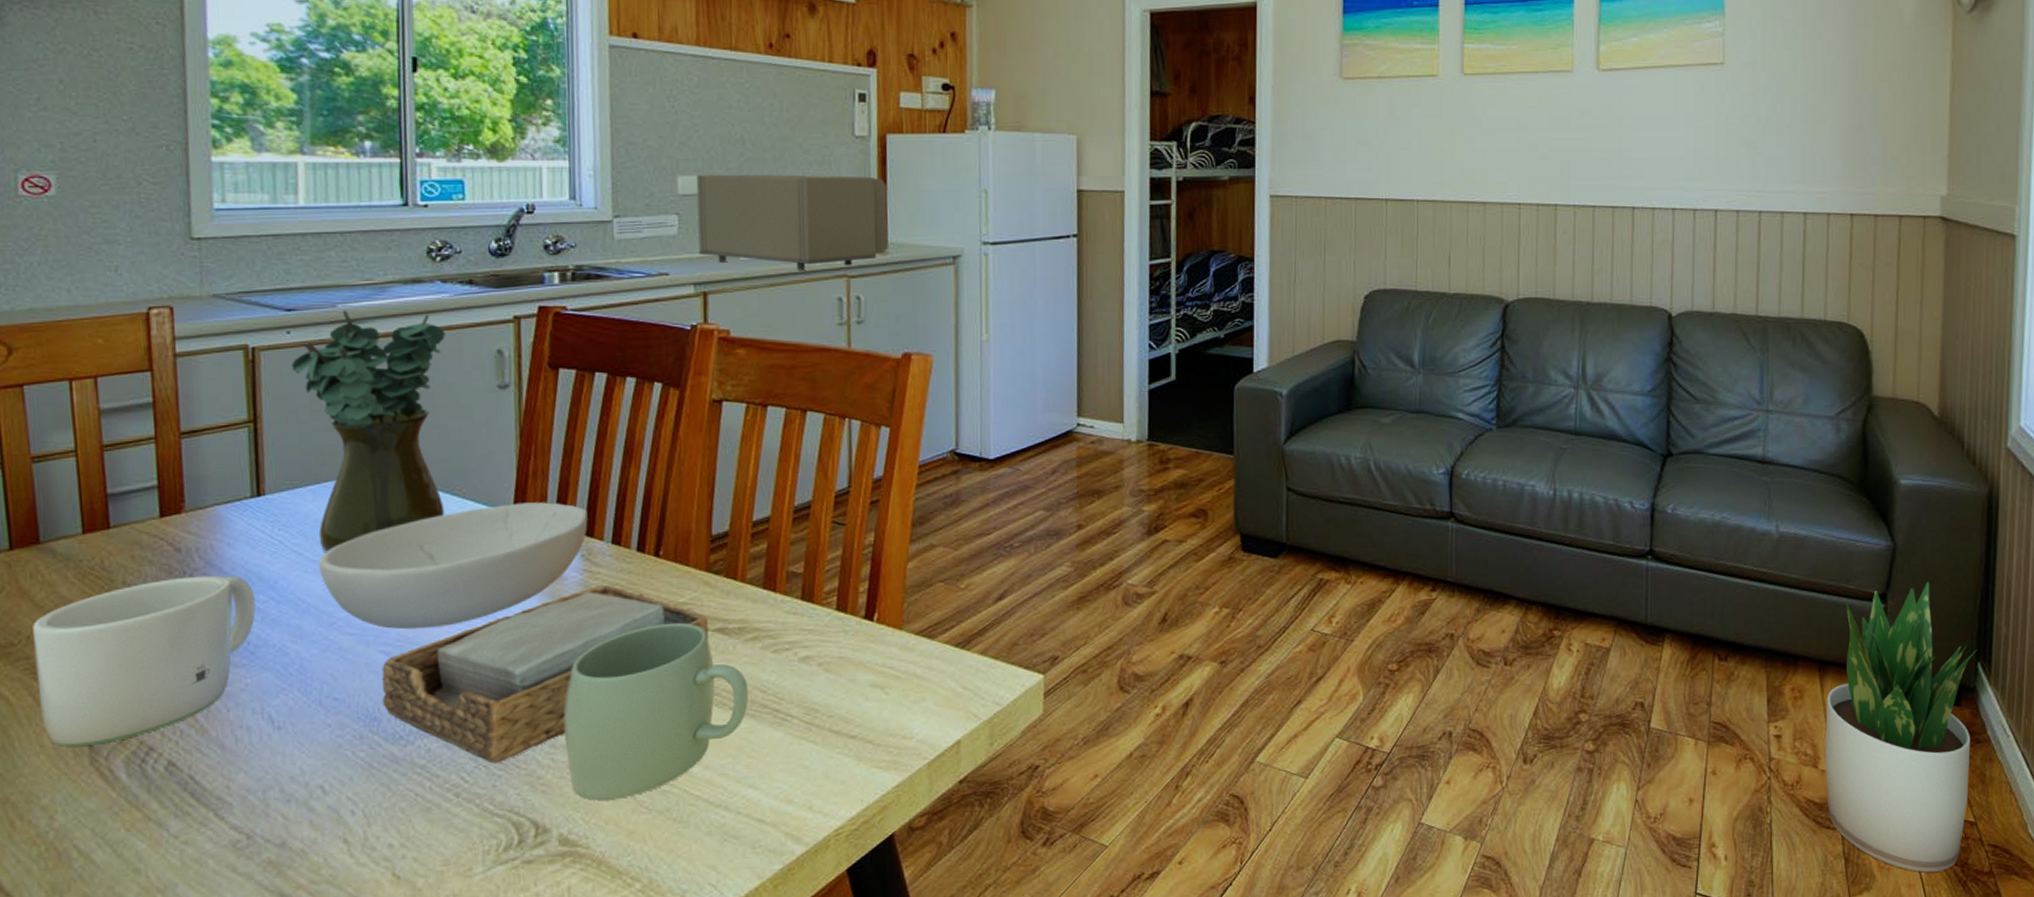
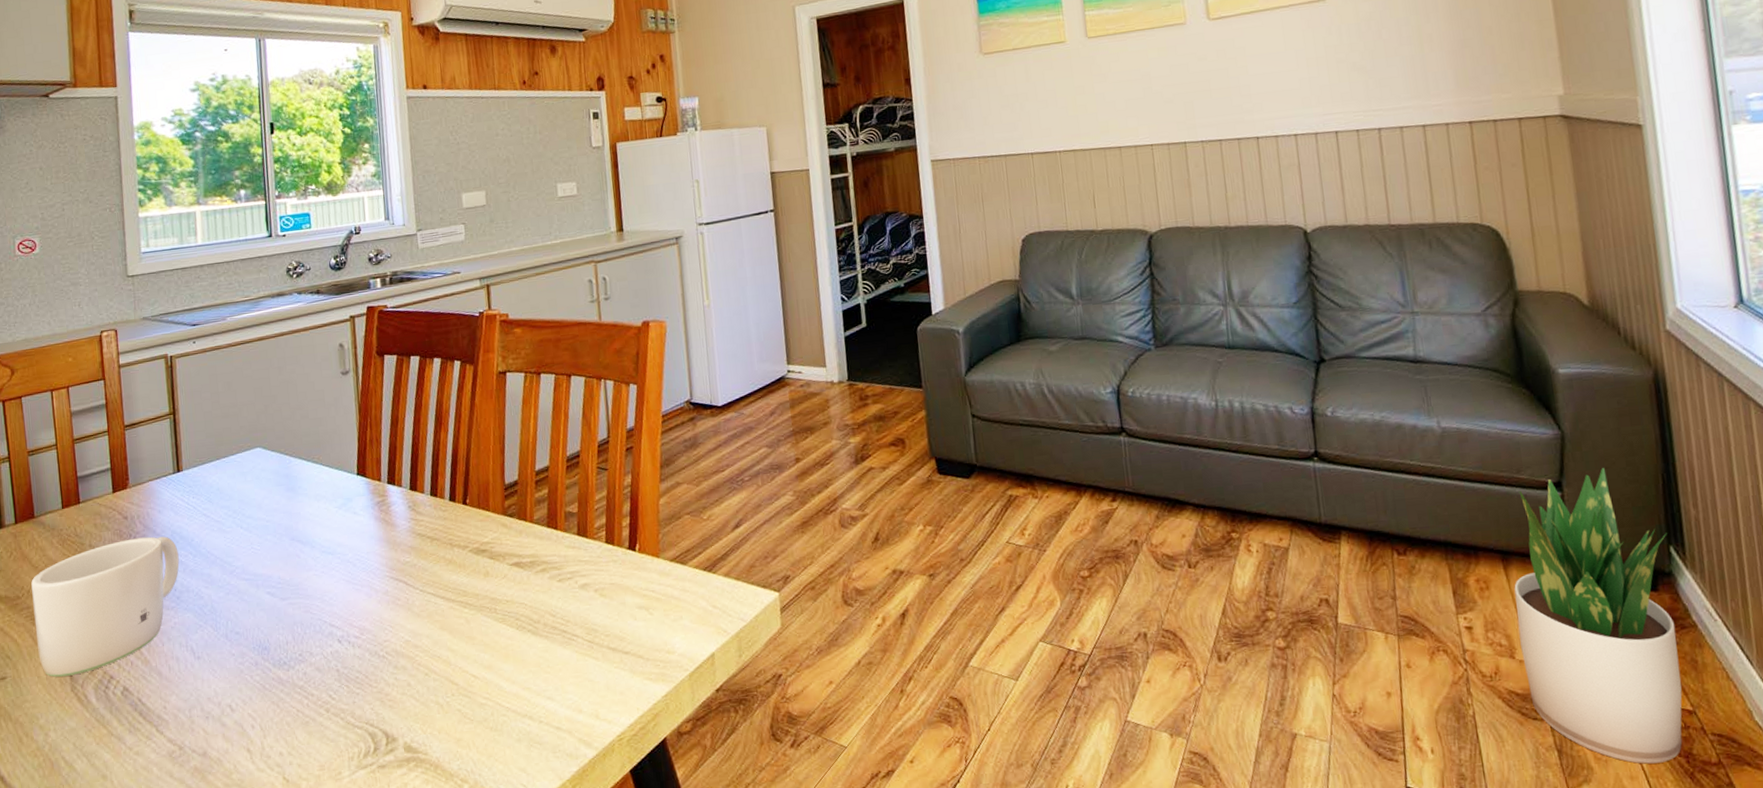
vase: present [291,310,445,554] -> none [197,319,308,515]
bowl: present [318,502,588,630] -> none [221,464,412,574]
napkin holder: present [382,585,709,764] -> none [269,530,508,683]
mug: present [563,622,749,800] -> none [402,559,543,713]
microwave: present [696,174,889,270] -> none [475,178,625,260]

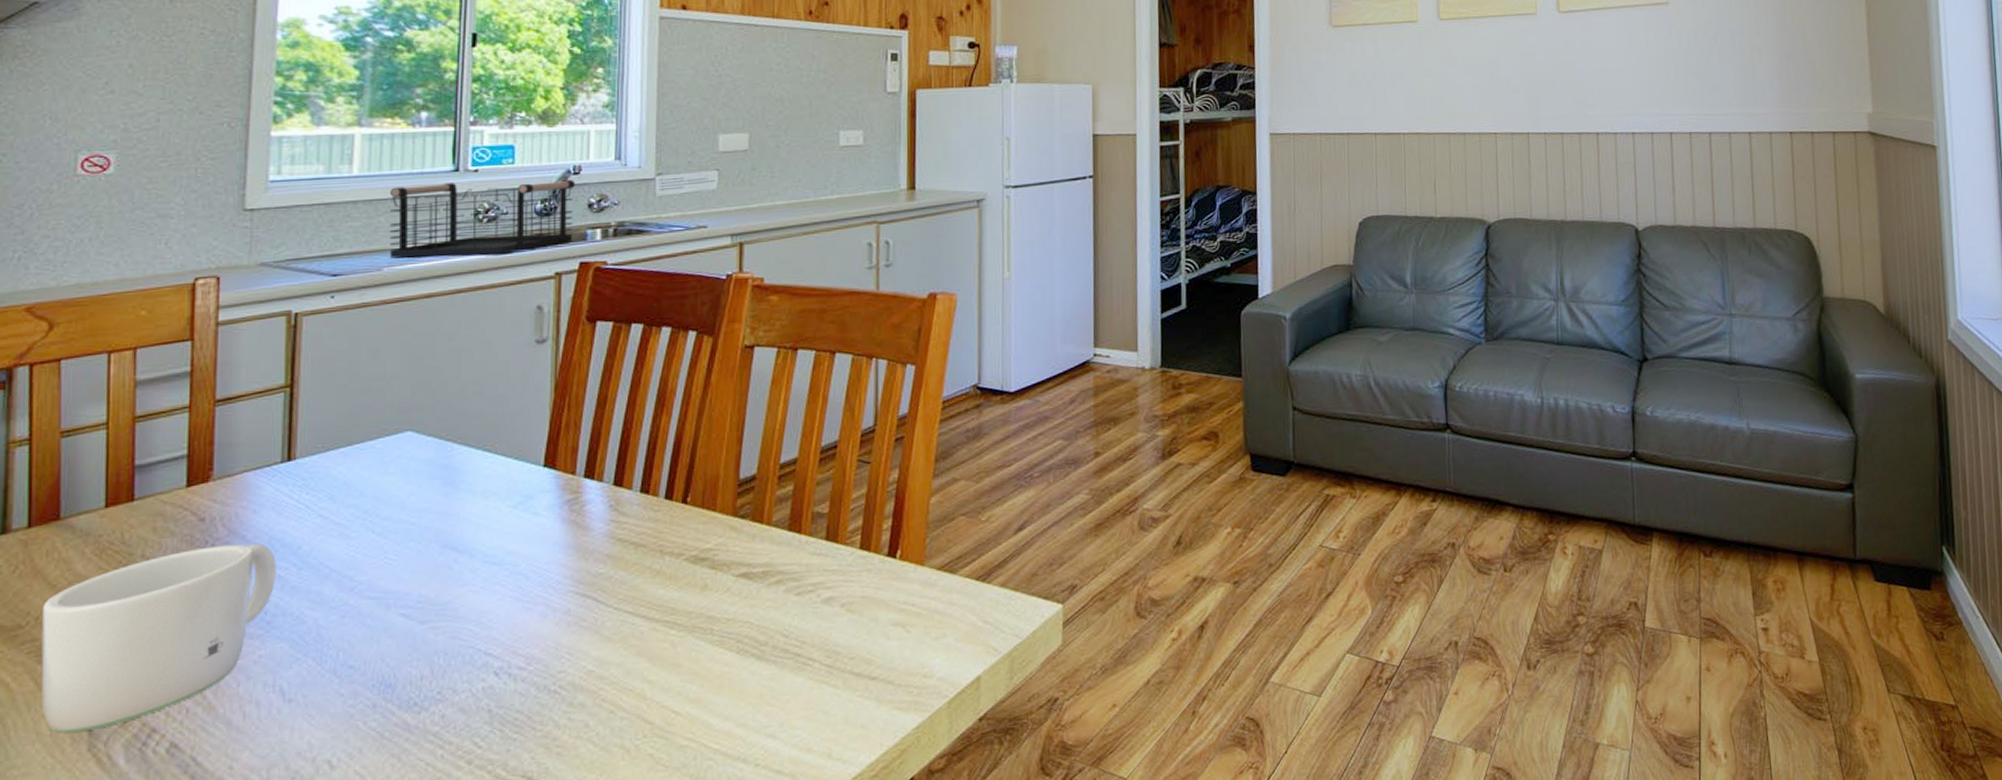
dish rack: none [225,238,360,310] -> present [389,179,576,259]
planter: present [1514,468,1683,764] -> none [1807,470,1947,760]

